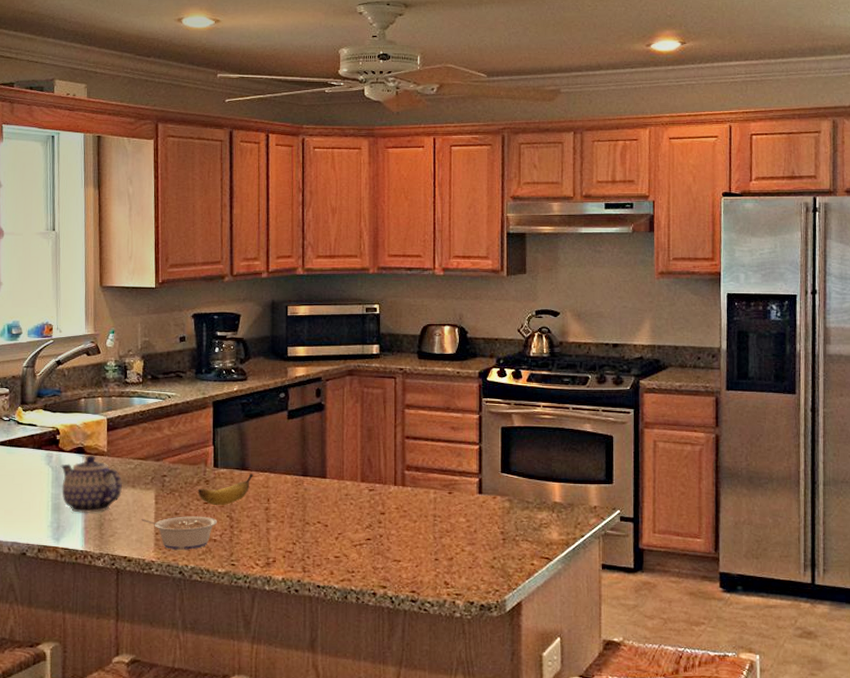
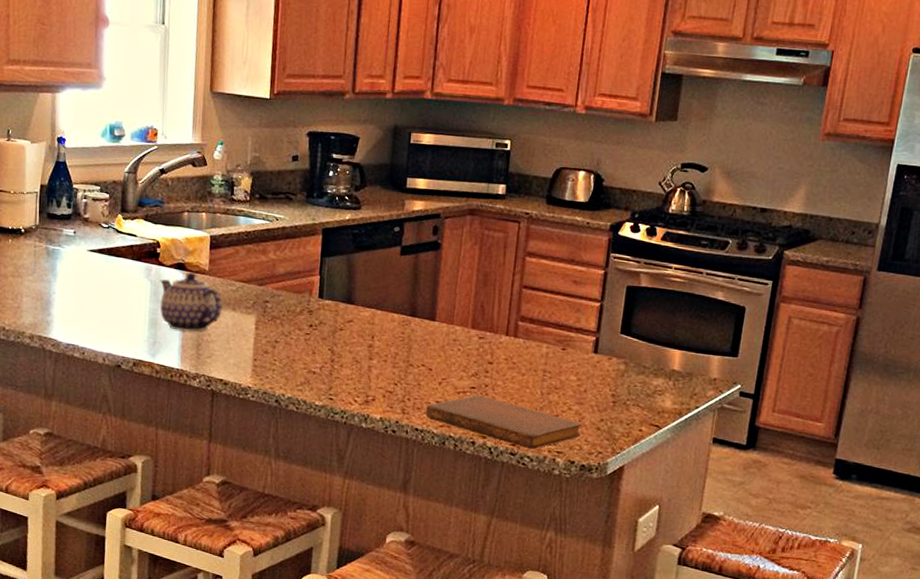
legume: present [141,516,218,550] -> none [239,342,319,380]
banana: present [197,474,254,506] -> none [300,308,360,339]
notebook: none [326,547,476,594] -> present [426,395,581,450]

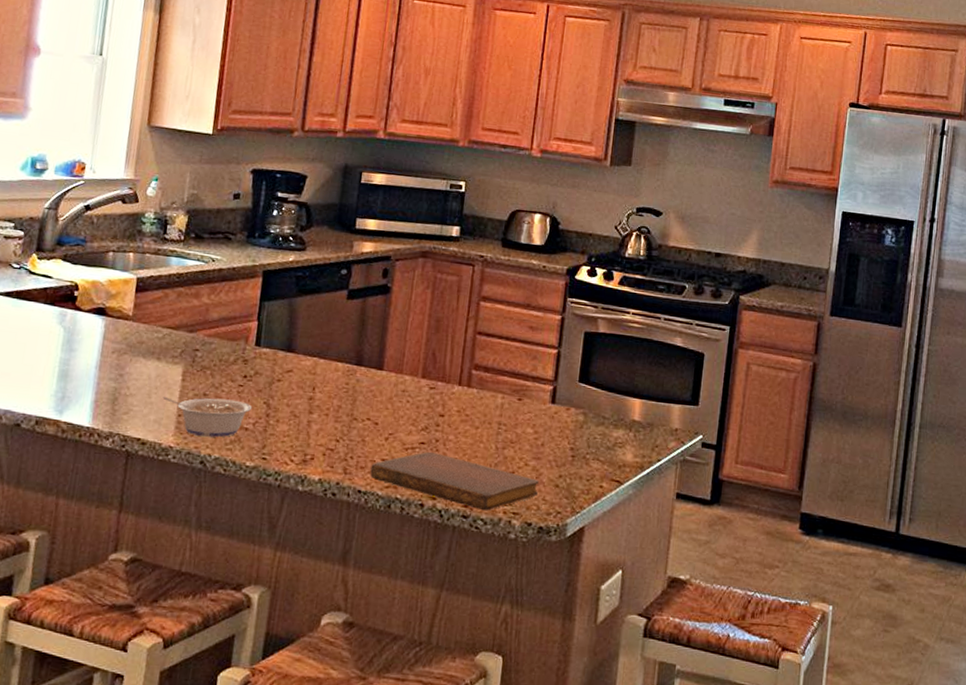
teapot: present [159,272,223,333] -> none [72,317,146,386]
legume: none [239,342,319,380] -> present [162,396,253,438]

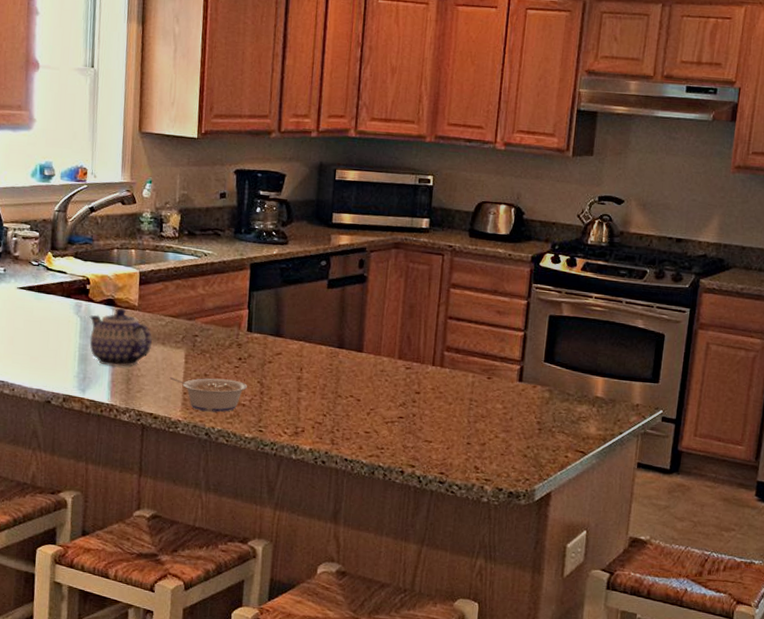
teapot: none [72,317,146,386] -> present [89,308,152,368]
notebook: present [370,452,539,511] -> none [355,425,508,478]

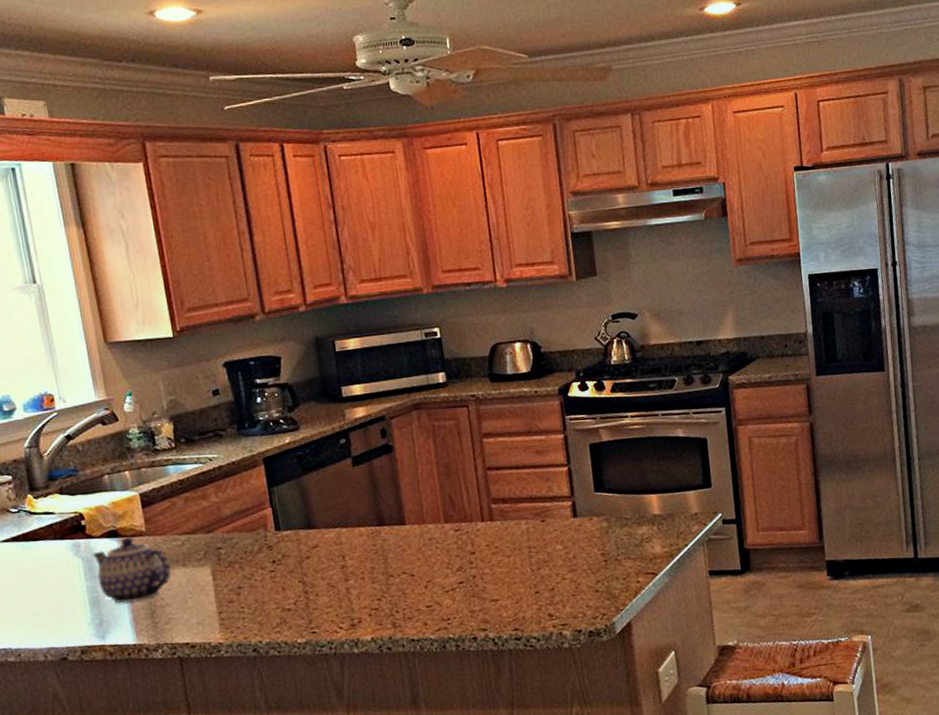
legume: present [169,376,248,413] -> none [199,585,289,628]

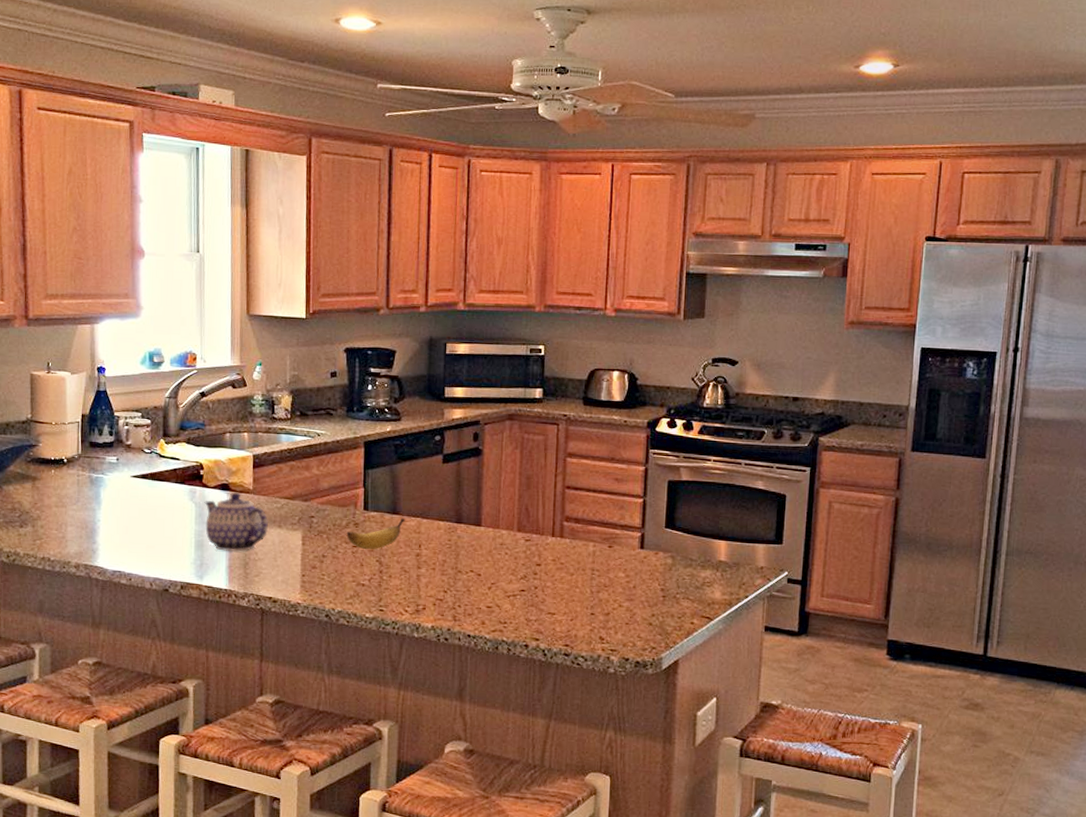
banana: none [260,531,323,573] -> present [346,518,405,550]

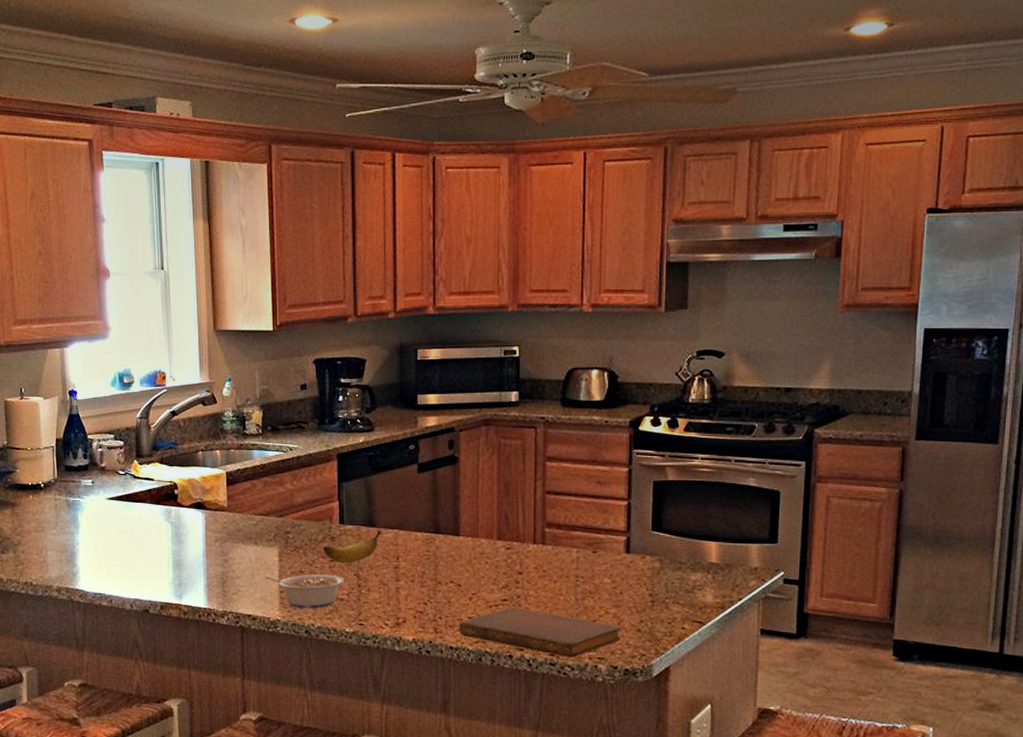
teapot: present [204,492,268,552] -> none [180,510,244,570]
legume: none [287,559,367,593] -> present [264,574,345,609]
notebook: none [477,598,633,649] -> present [459,608,621,658]

